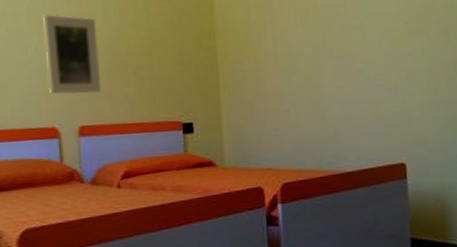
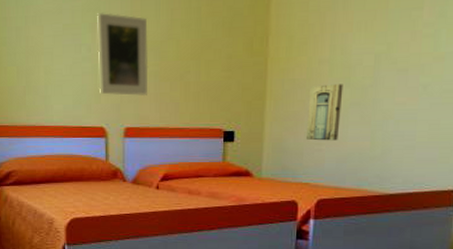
wall art: none [260,72,293,127] -> present [305,84,343,141]

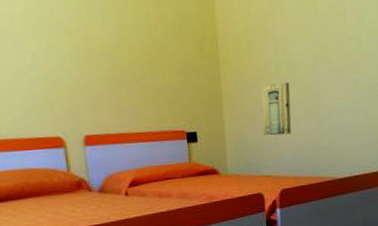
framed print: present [97,13,149,97] -> none [39,18,104,103]

